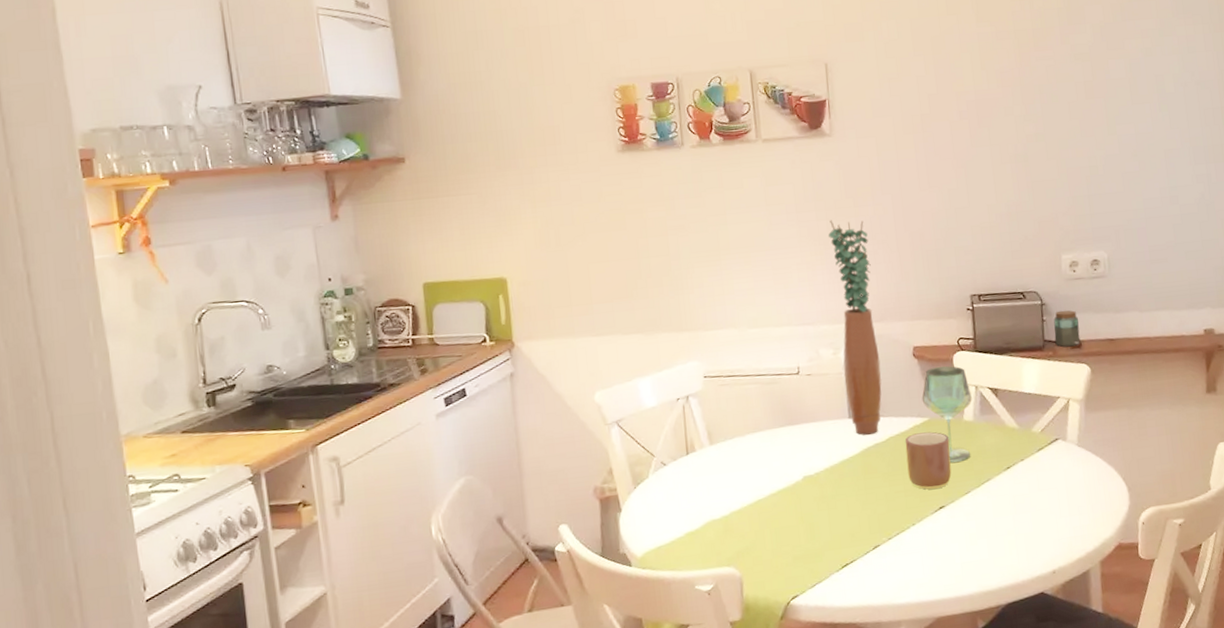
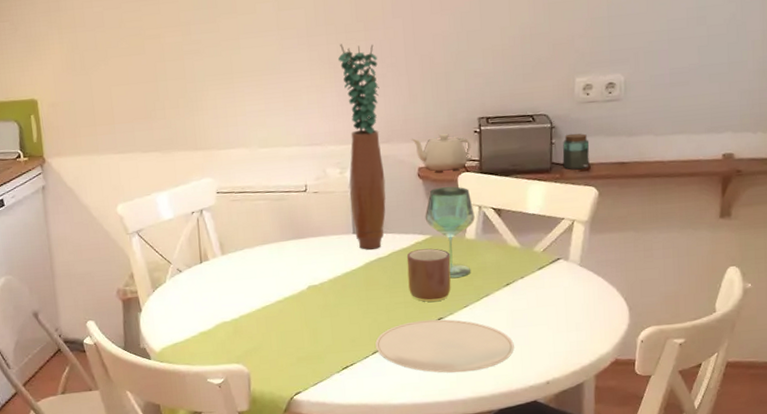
plate: none [876,507,1019,567] -> present [375,319,514,373]
teapot: none [904,311,966,353] -> present [411,133,472,174]

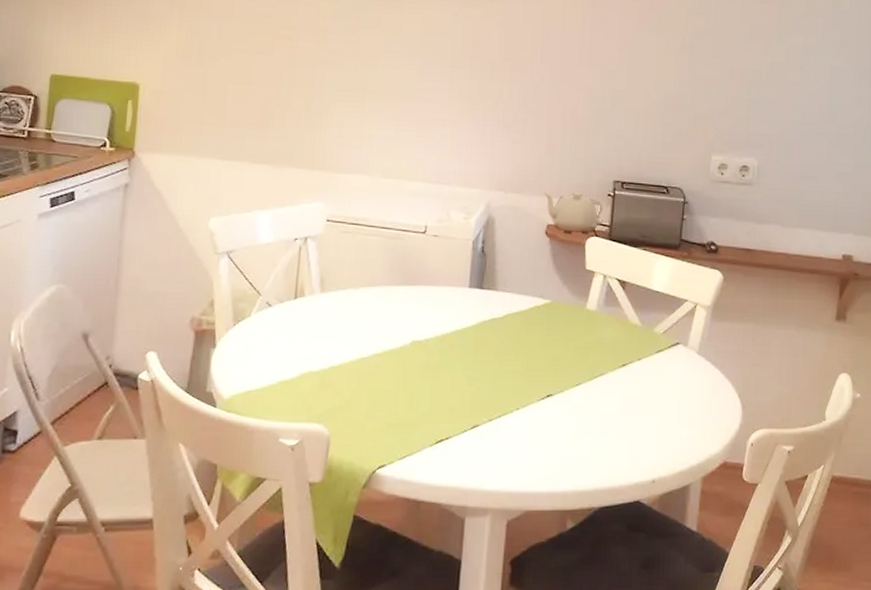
vase: present [337,44,386,250] -> none [471,80,520,308]
plate: present [375,319,514,373] -> none [476,395,623,460]
mug: present [406,248,452,302] -> none [520,314,568,376]
wine glass: present [425,186,475,278] -> none [547,249,599,351]
peanut butter: present [562,133,589,170] -> none [691,212,718,251]

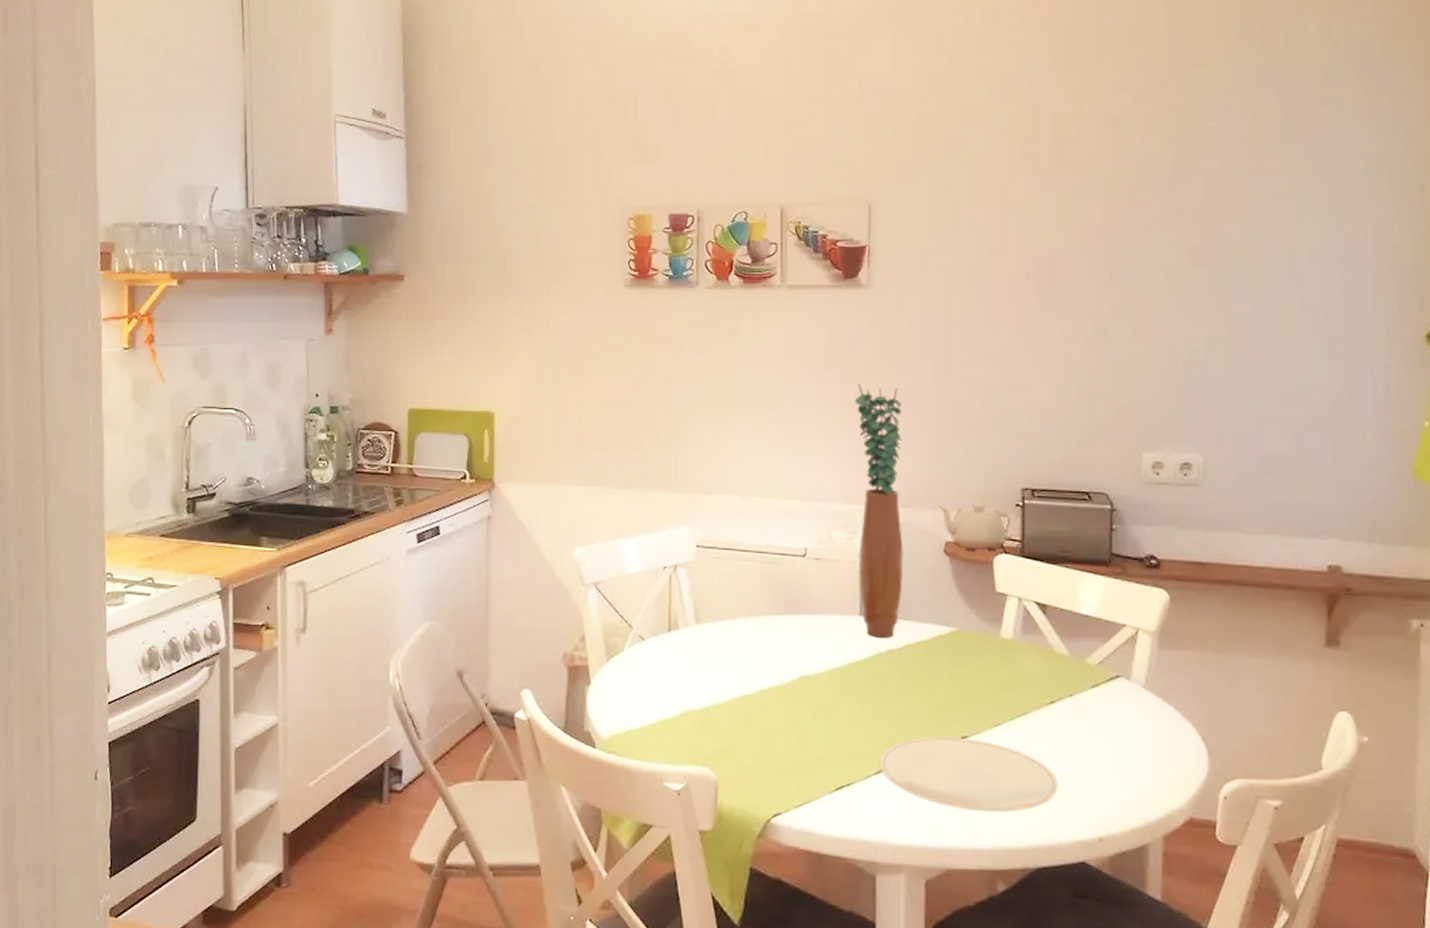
vase: none [471,80,520,308] -> present [854,384,904,638]
plate: none [476,395,623,460] -> present [880,737,1058,813]

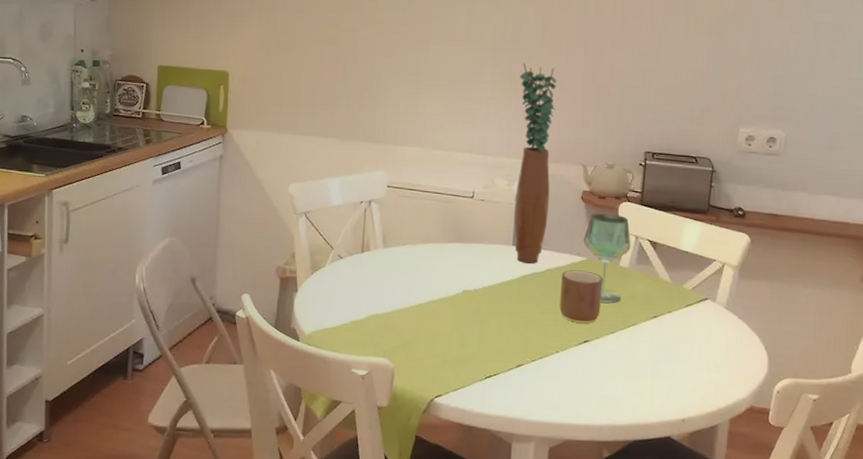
plate: present [880,737,1058,813] -> none [520,340,655,399]
mug: none [925,644,981,715] -> present [559,270,603,324]
wine glass: none [950,570,1013,686] -> present [583,213,631,303]

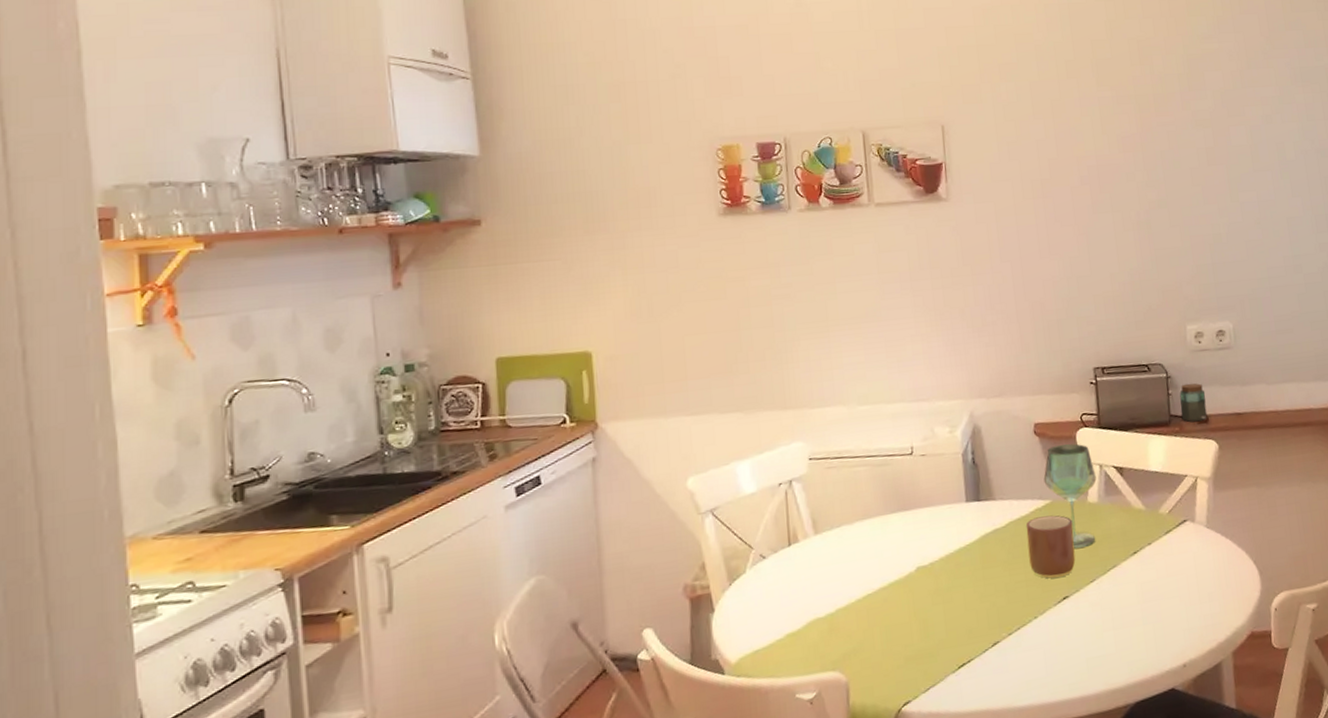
vase: present [514,63,556,264] -> none [944,289,1001,520]
teapot: present [579,161,635,201] -> none [1025,385,1090,430]
peanut butter: none [719,180,746,216] -> present [1179,383,1207,423]

